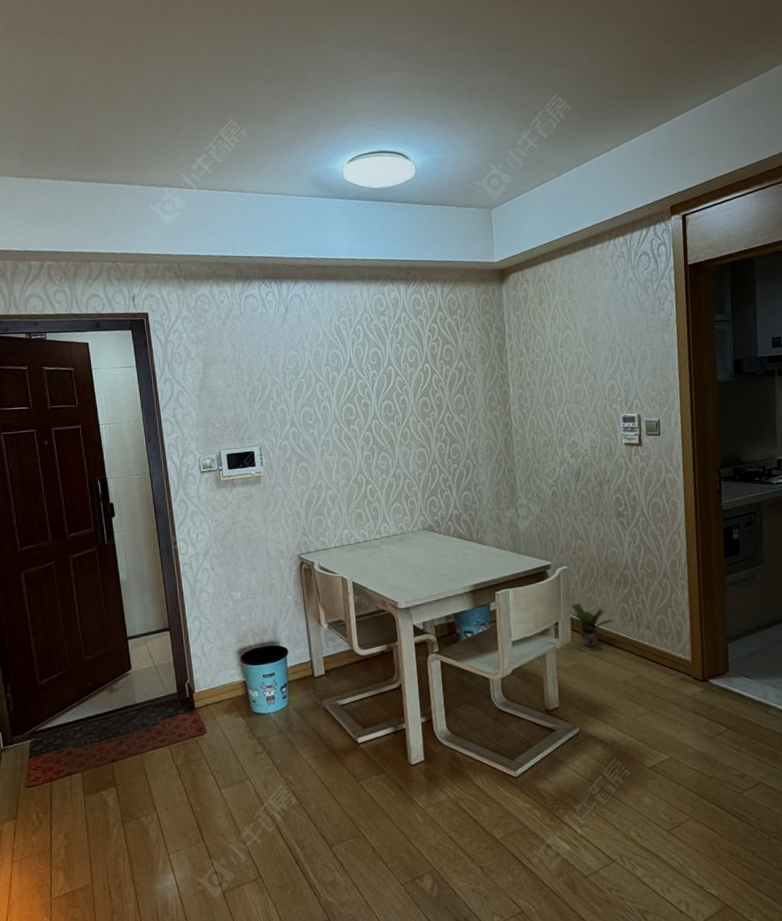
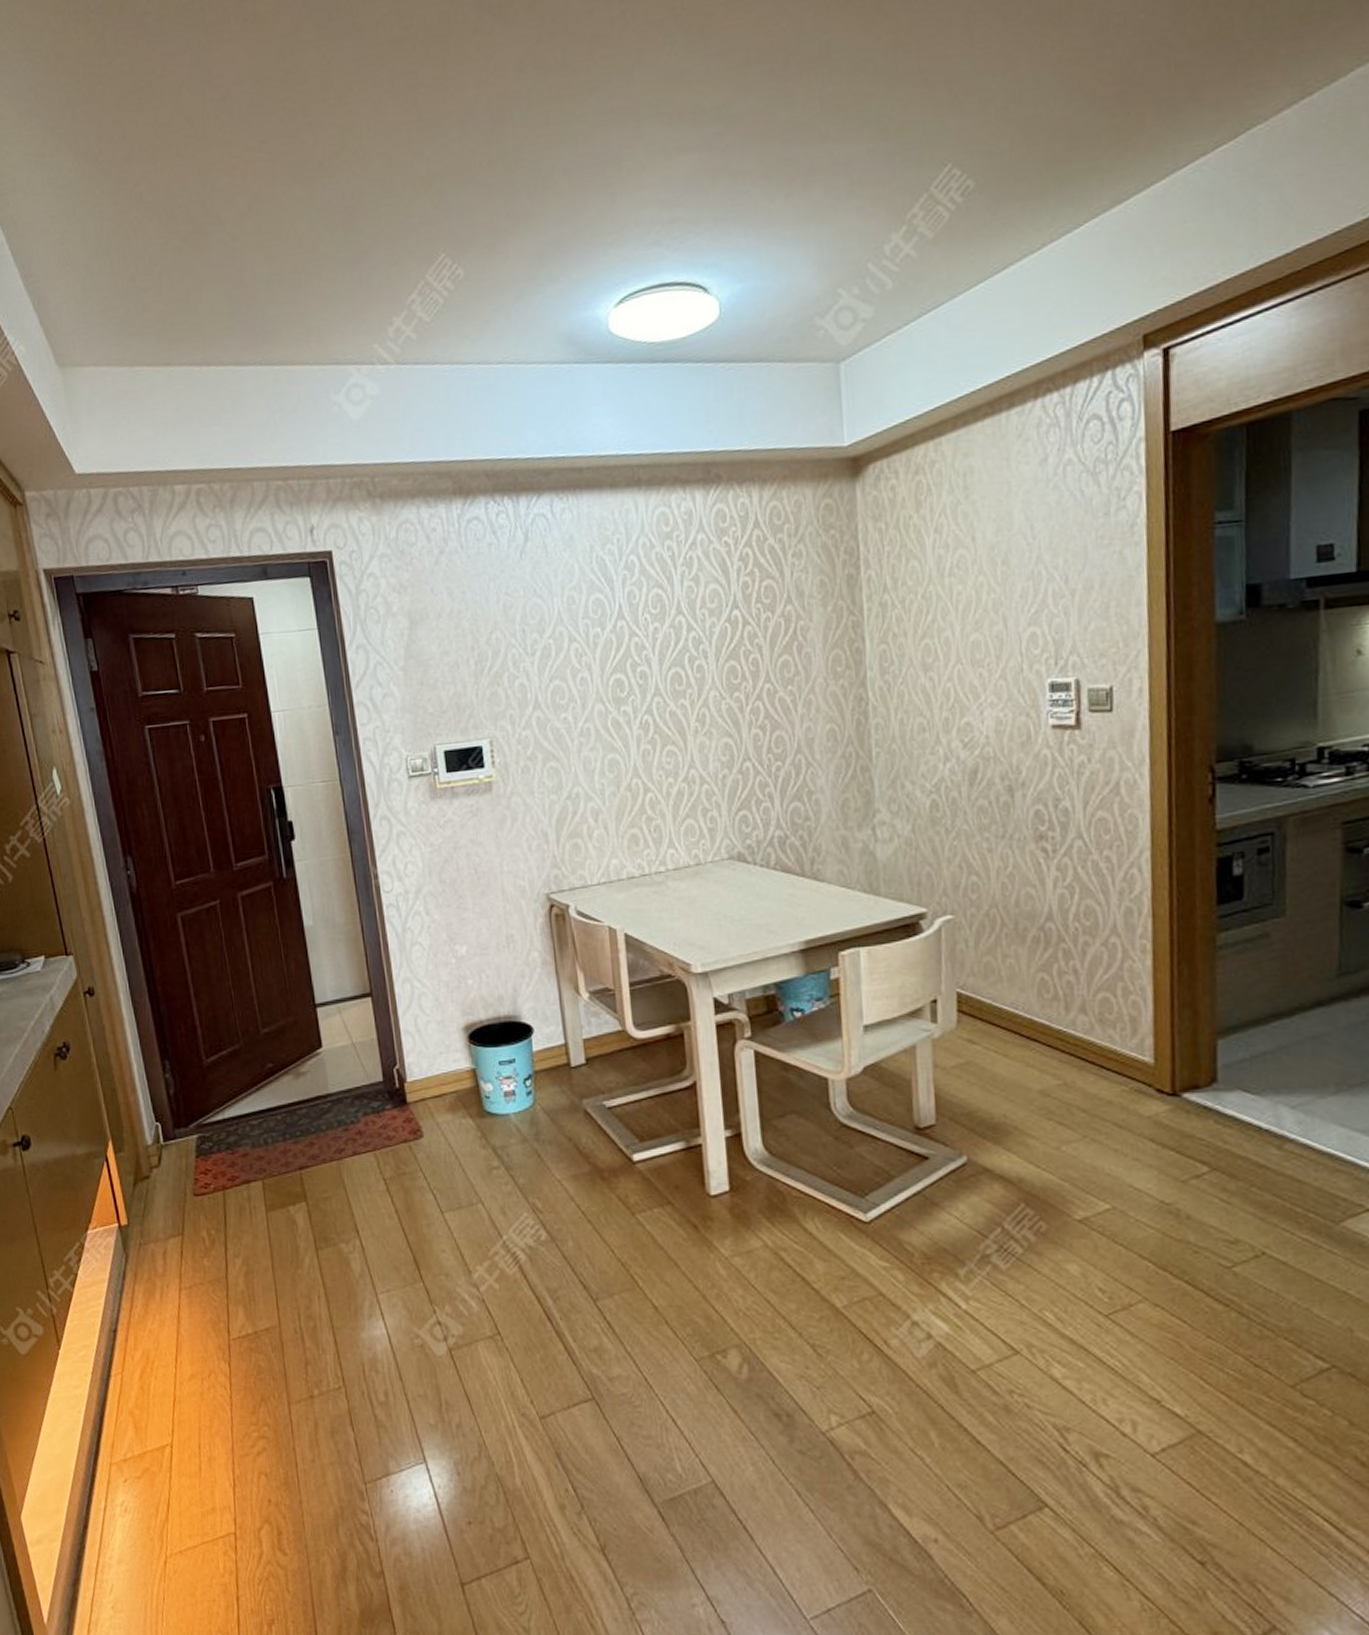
potted plant: present [571,603,615,647] -> none [957,970,1028,1038]

